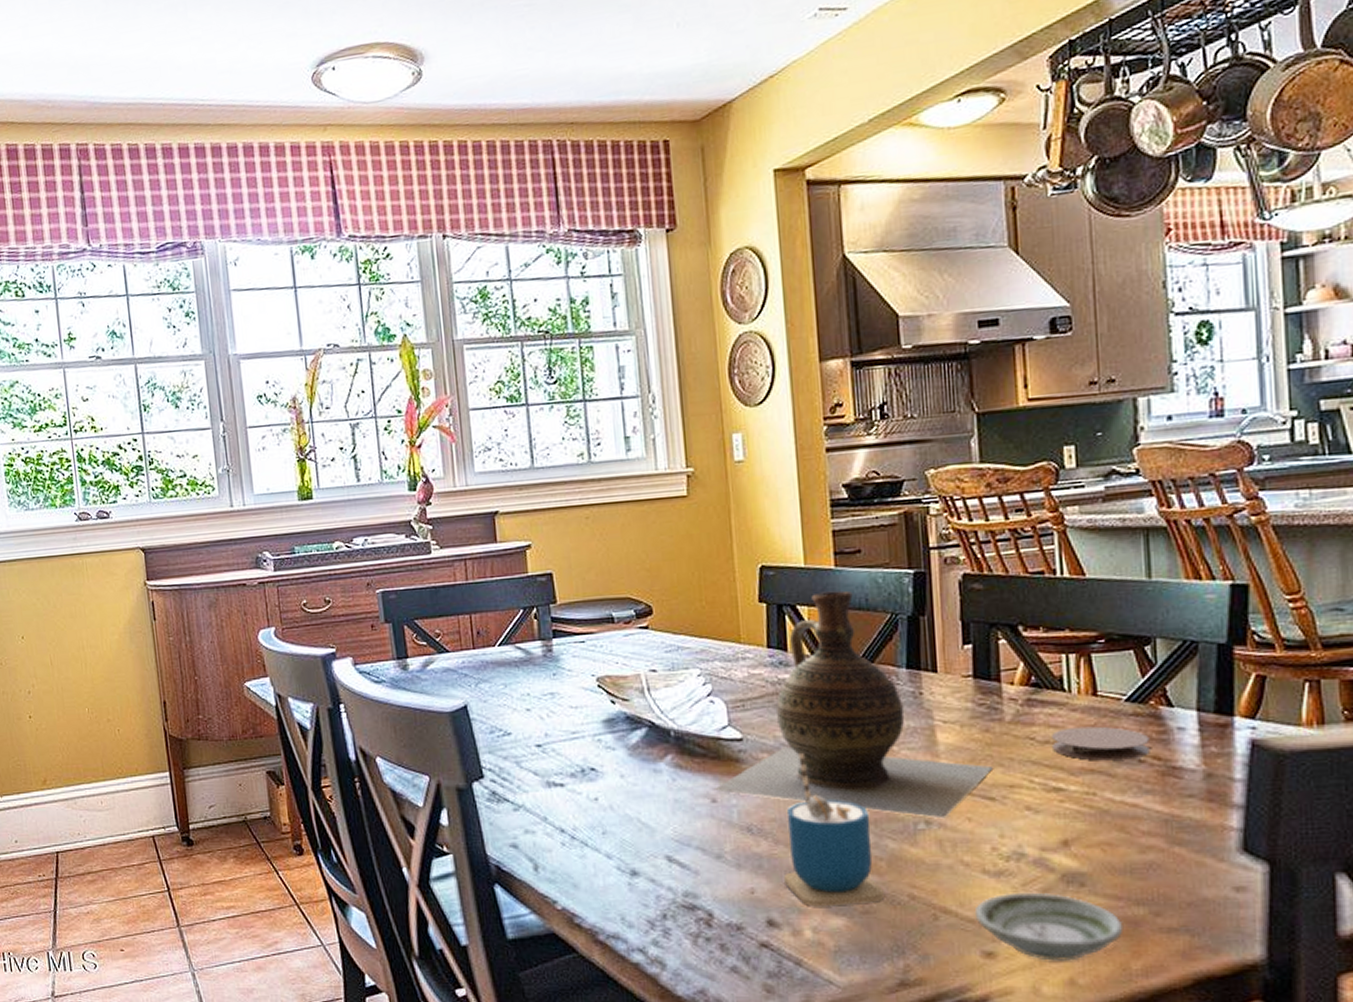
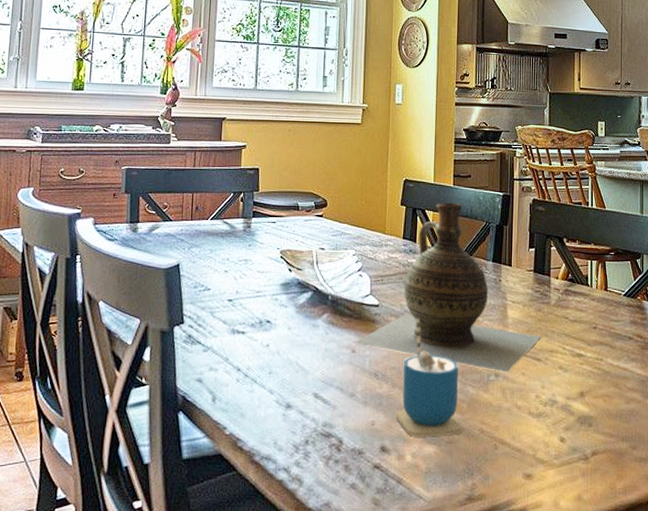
saucer: present [974,892,1124,961] -> none [521,429,613,482]
coaster: present [1052,726,1150,761] -> none [579,311,636,337]

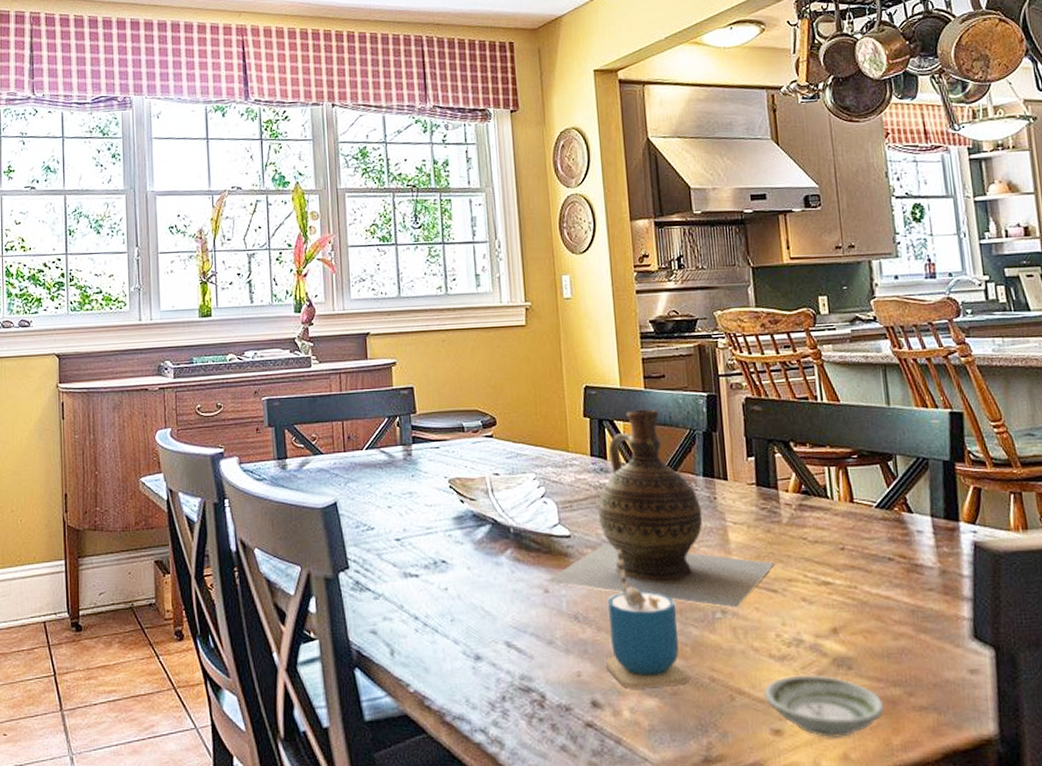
saucer: none [521,429,613,482] -> present [763,675,885,738]

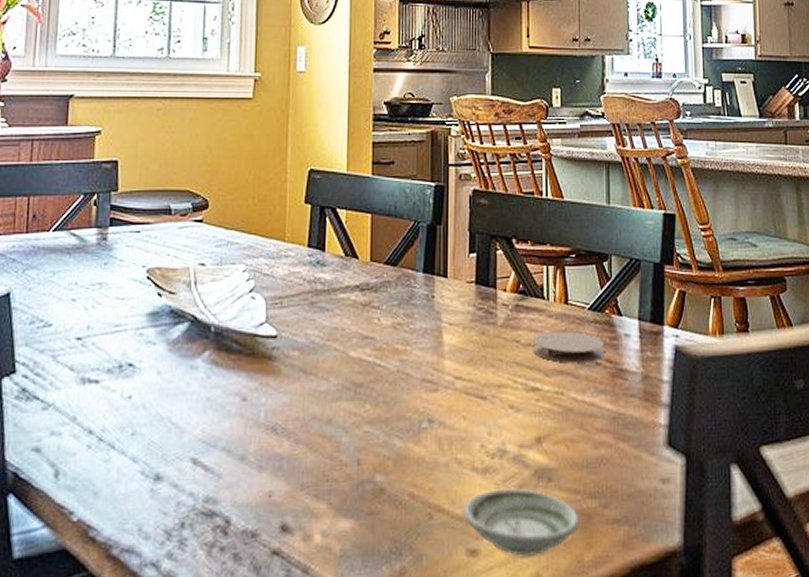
ceramic jug: present [546,409,775,608] -> none [245,197,487,417]
cup: present [606,548,689,689] -> none [301,350,388,510]
coaster: none [820,528,897,559] -> present [533,331,604,363]

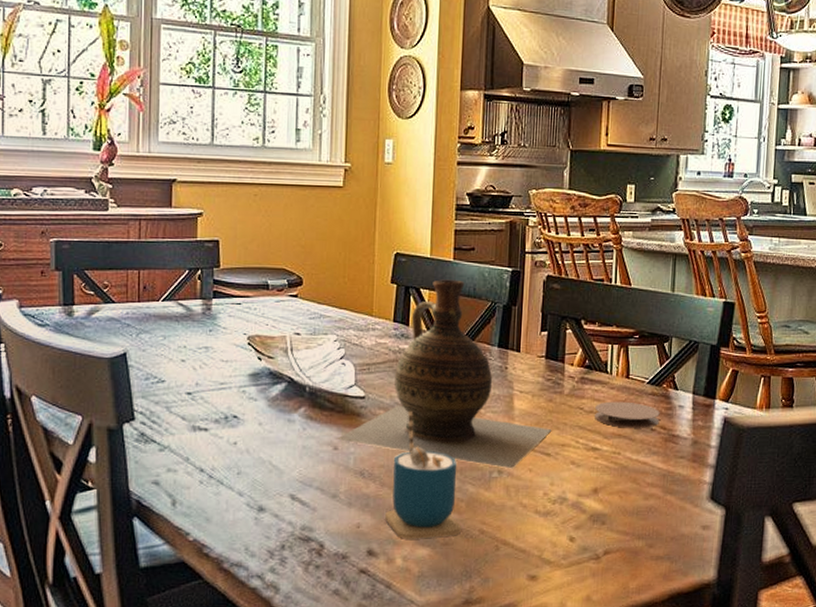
ceramic jug: none [245,197,487,417] -> present [336,279,552,469]
cup: none [301,350,388,510] -> present [385,410,461,539]
saucer: present [463,488,580,557] -> none [525,528,628,582]

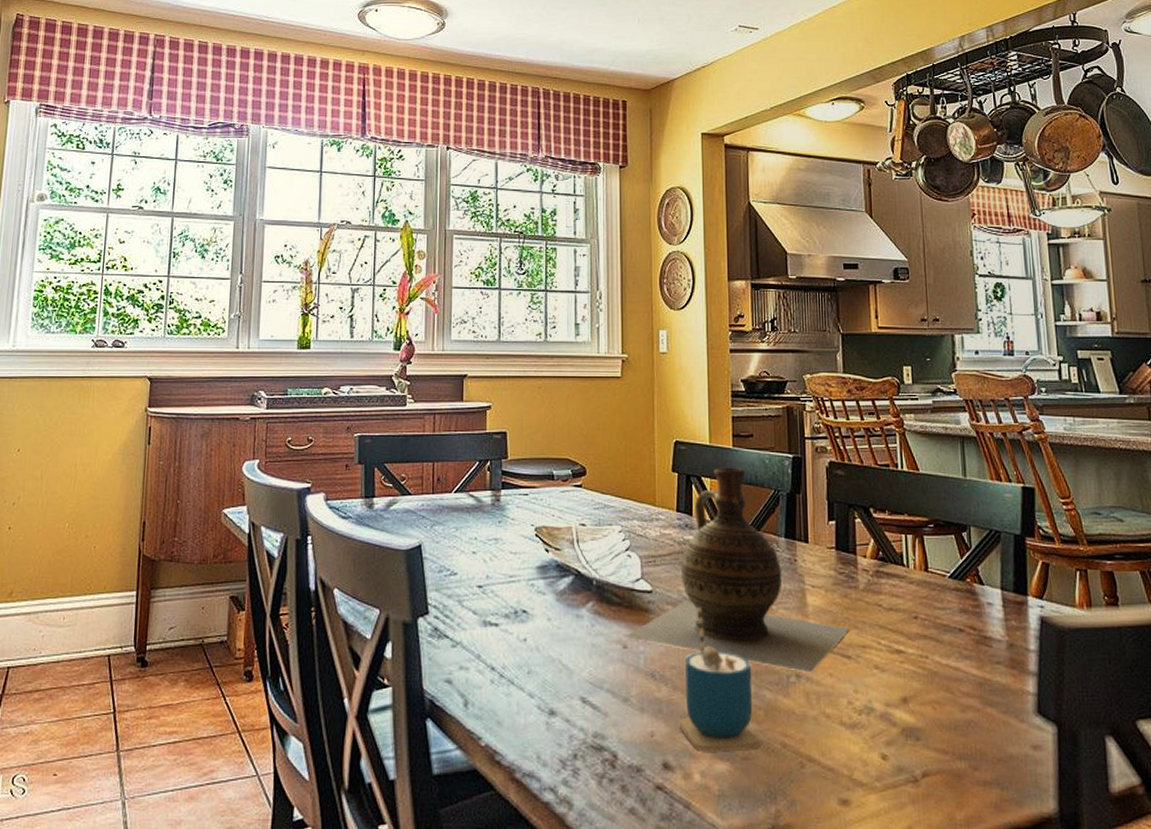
coaster: present [595,401,660,428] -> none [895,597,968,628]

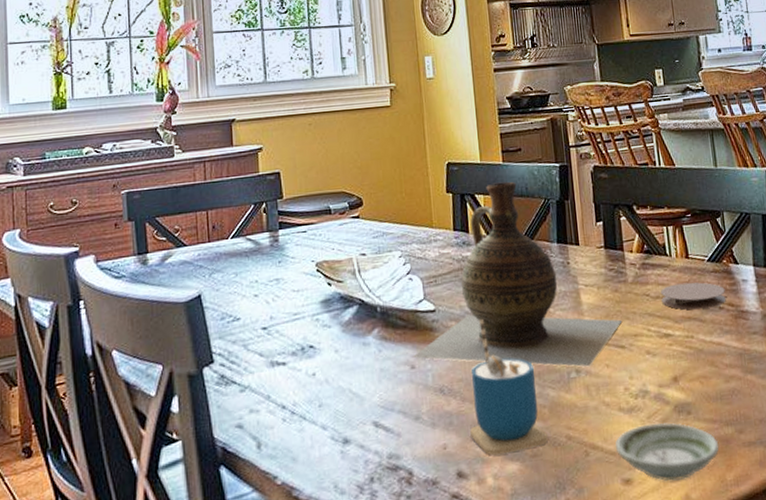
saucer: none [833,744,950,810] -> present [615,423,720,482]
coaster: none [895,597,968,628] -> present [661,282,726,310]

